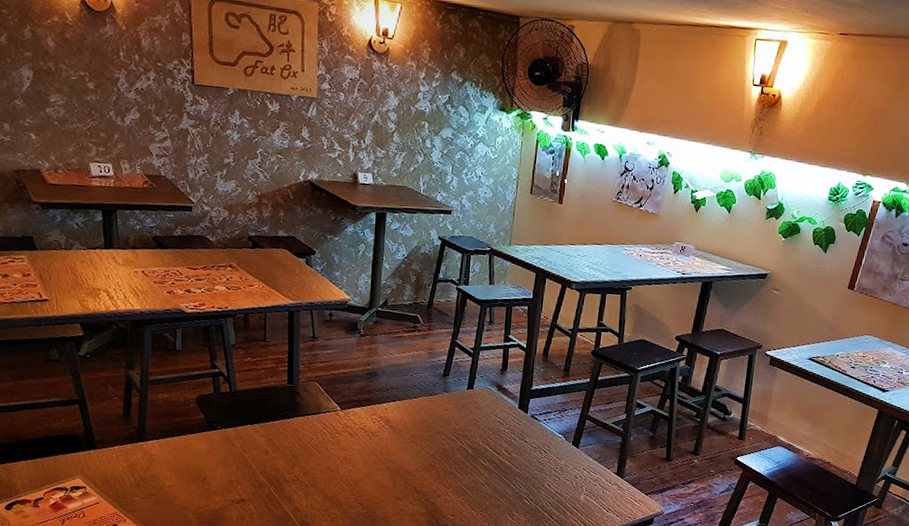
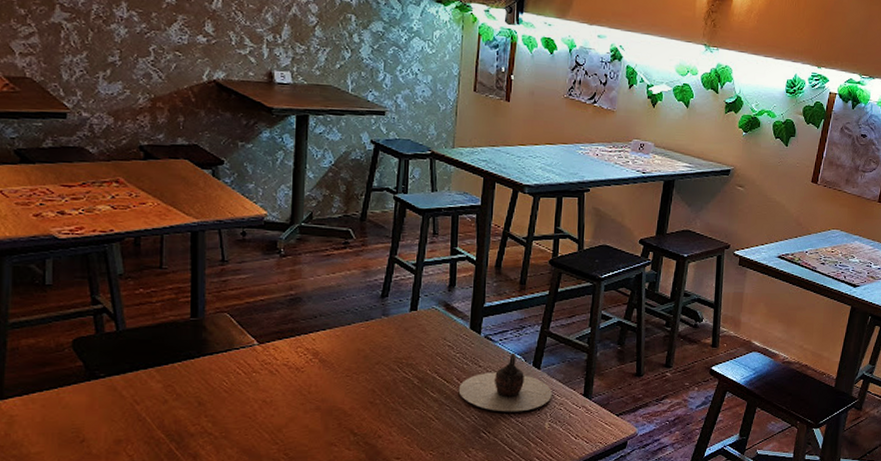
teapot: none [506,432,589,484] -> present [458,353,552,412]

